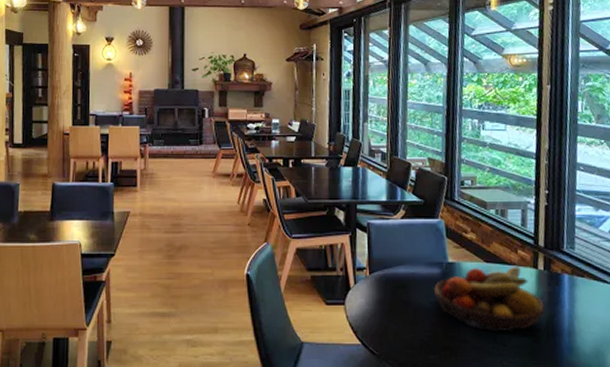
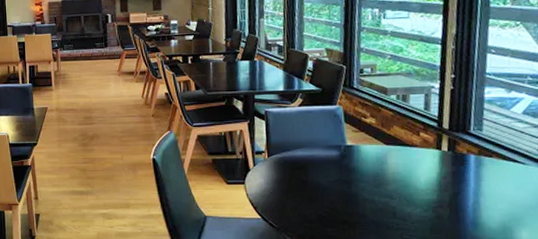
fruit bowl: present [434,267,544,333] -> none [332,148,448,209]

